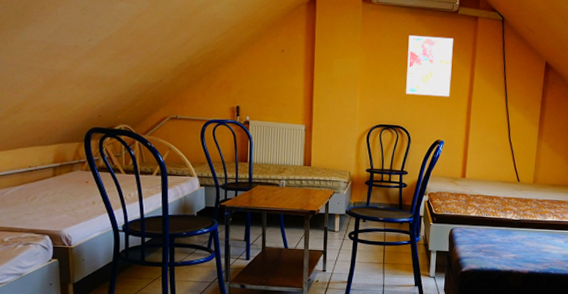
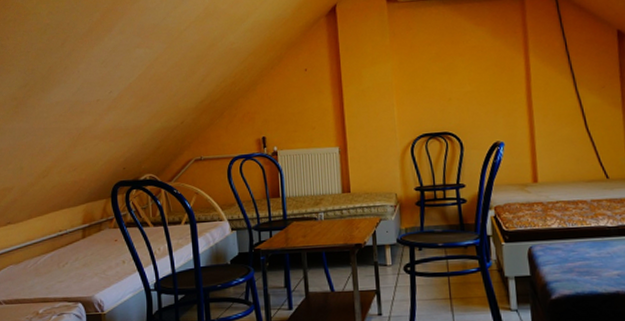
wall art: present [406,35,453,97] -> none [445,22,504,95]

